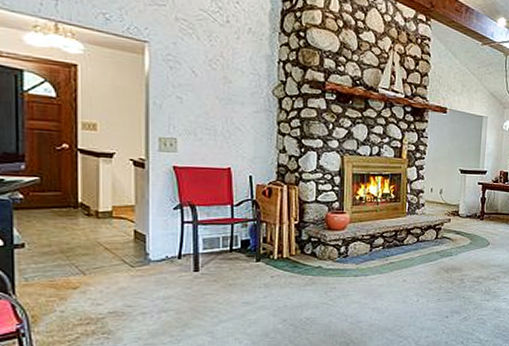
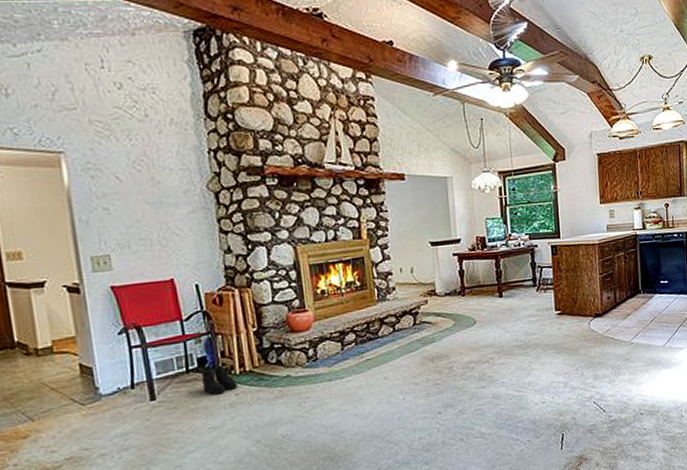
boots: none [242,249,274,275] -> present [201,365,238,395]

